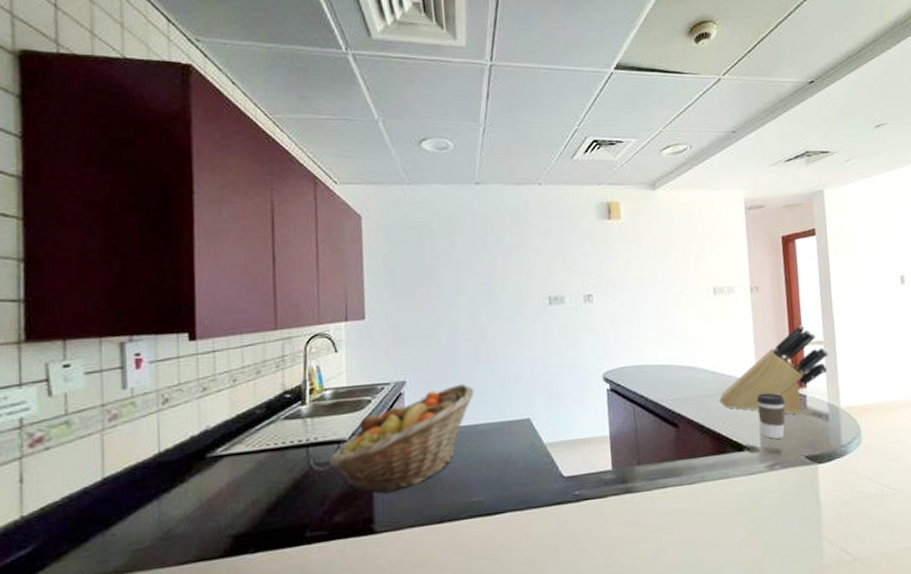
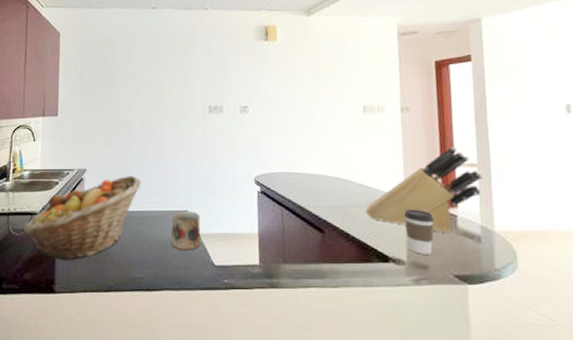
mug: none [512,418,547,465] -> present [171,211,201,251]

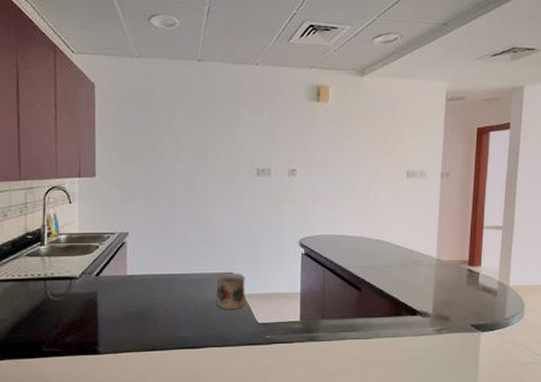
fruit basket: present [23,175,141,261] -> none [62,238,186,323]
knife block: present [365,147,483,234] -> none [400,211,505,289]
coffee cup: present [404,209,434,254] -> none [434,268,459,308]

